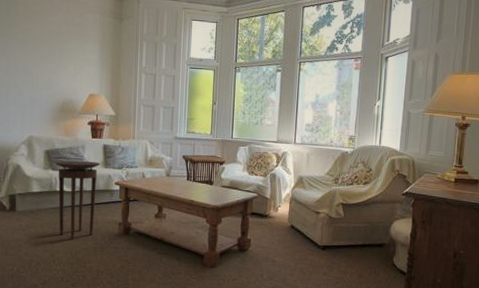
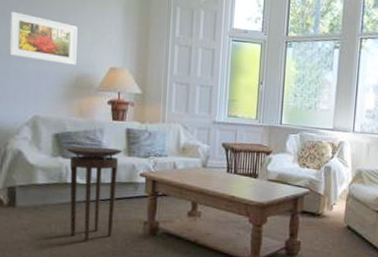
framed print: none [9,50,63,93] -> present [9,11,78,65]

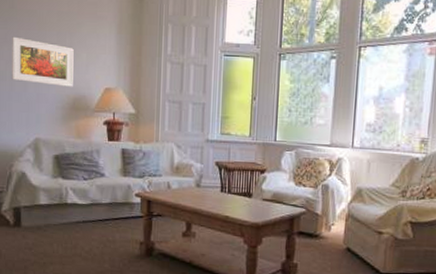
stool: present [66,146,122,241] -> none [65,167,118,261]

